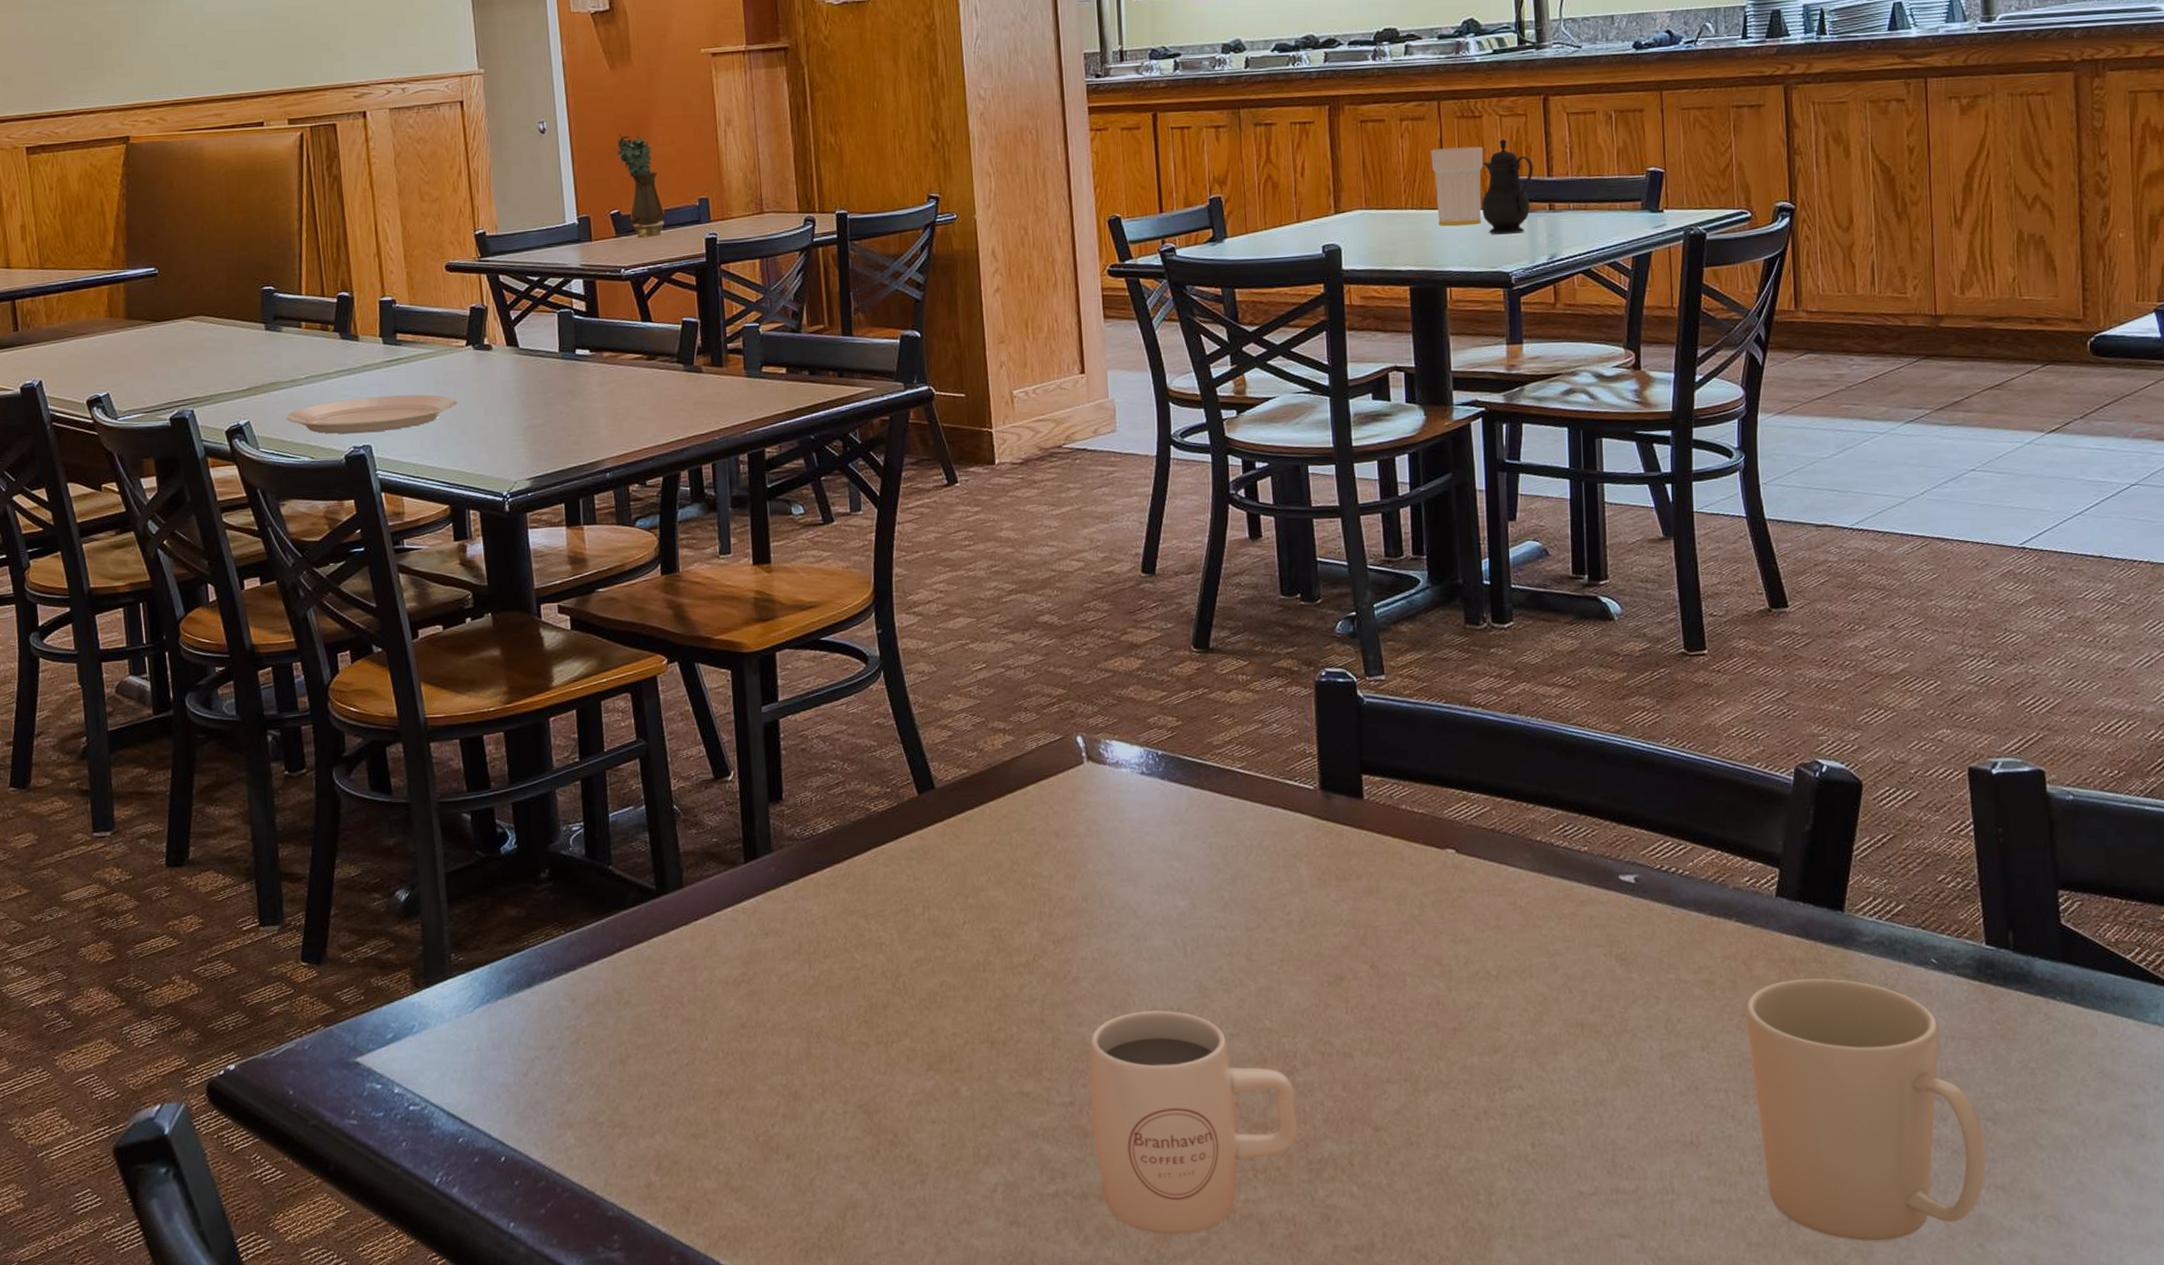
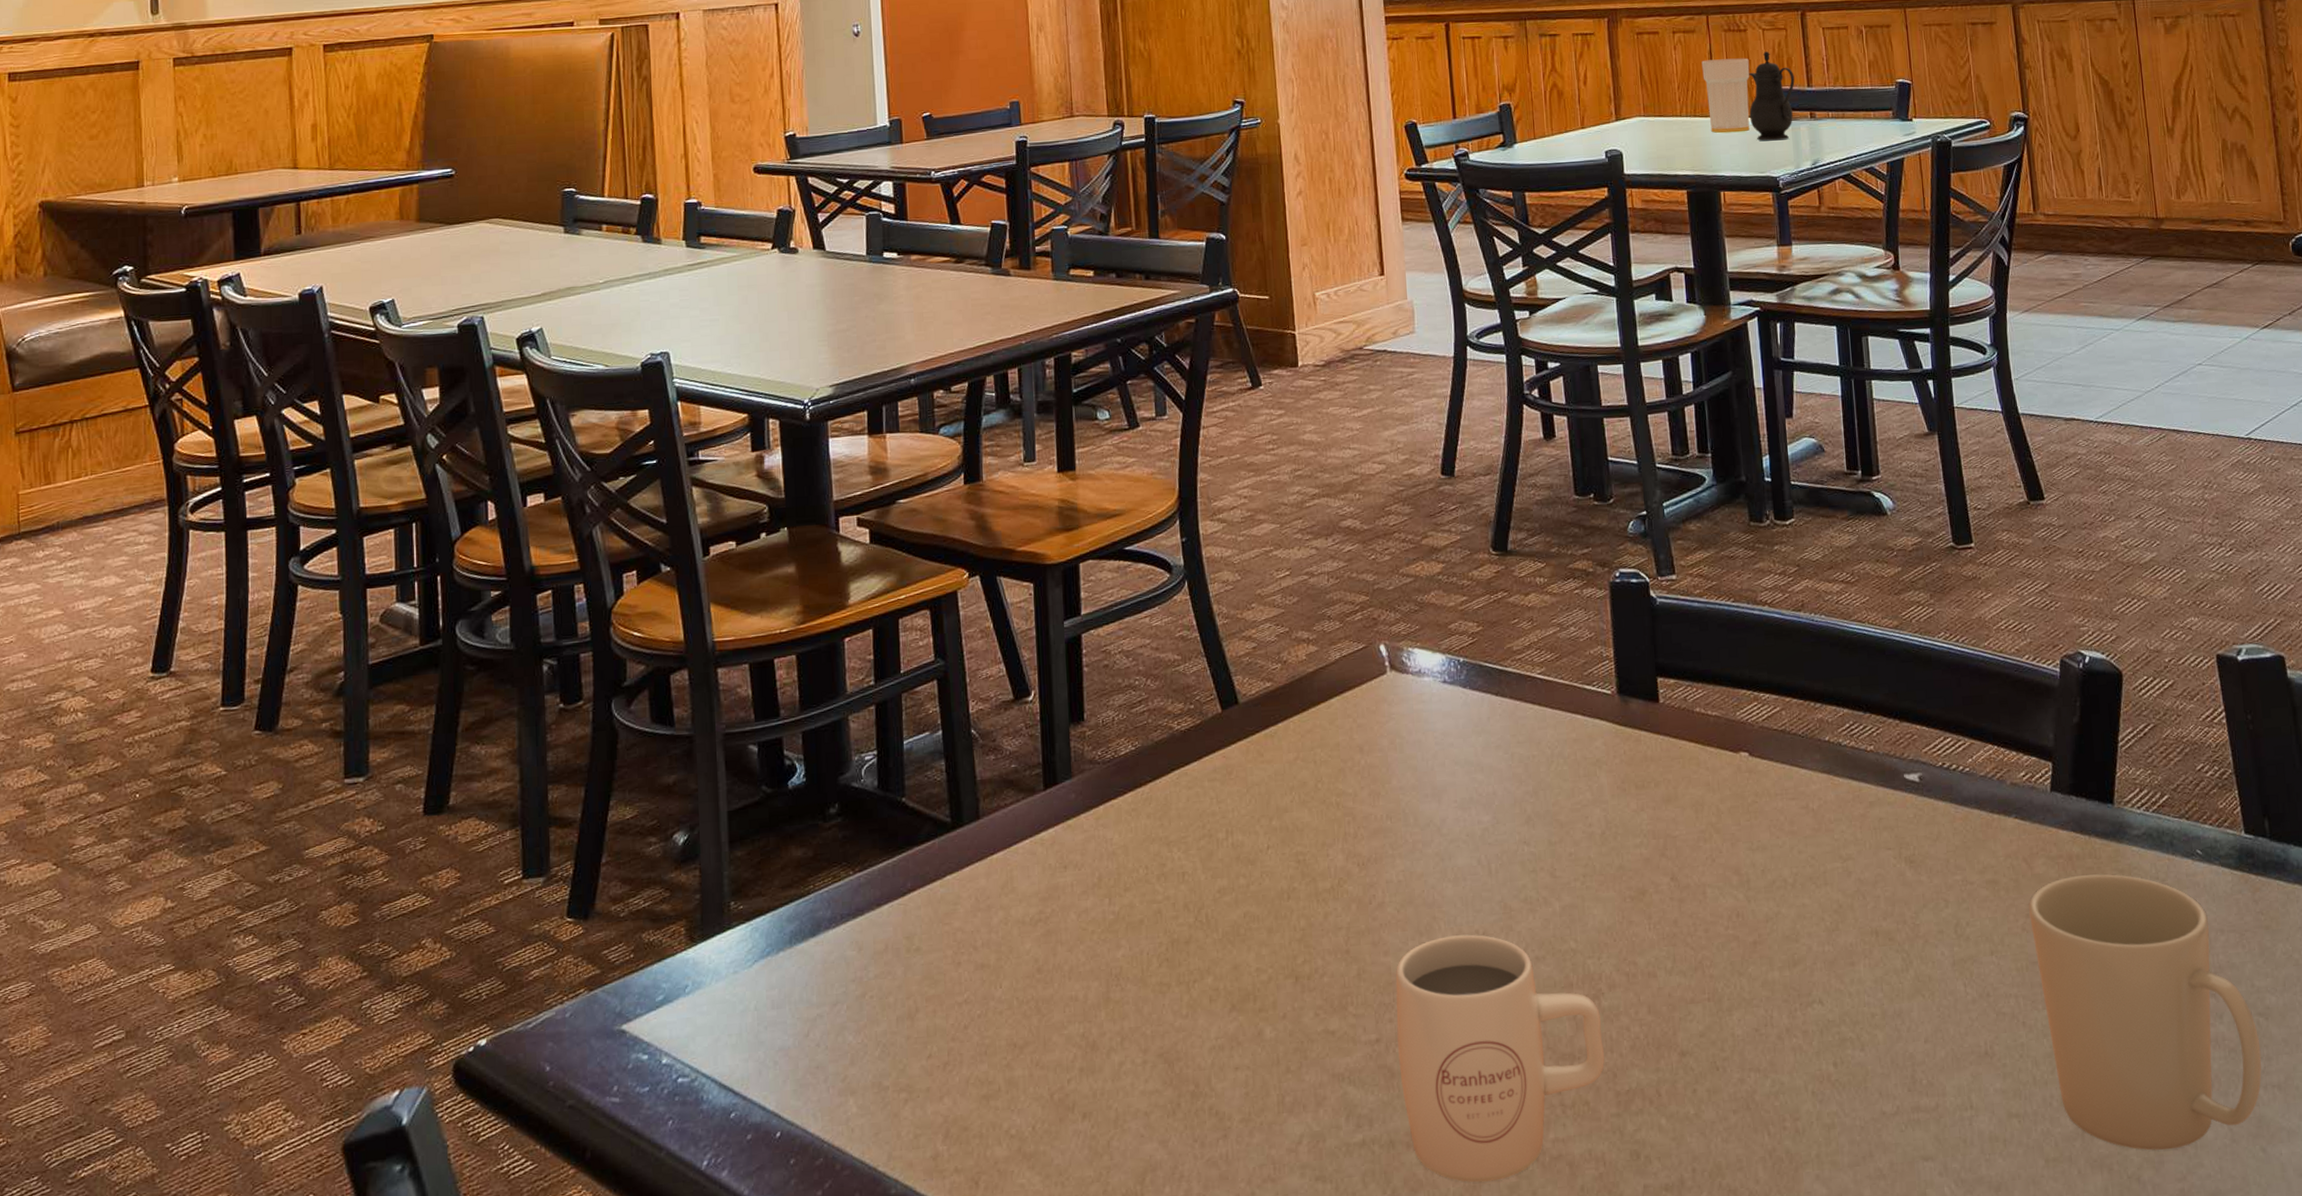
plate: present [286,394,457,434] -> none [582,299,760,341]
vase: present [616,133,666,238] -> none [929,37,977,140]

